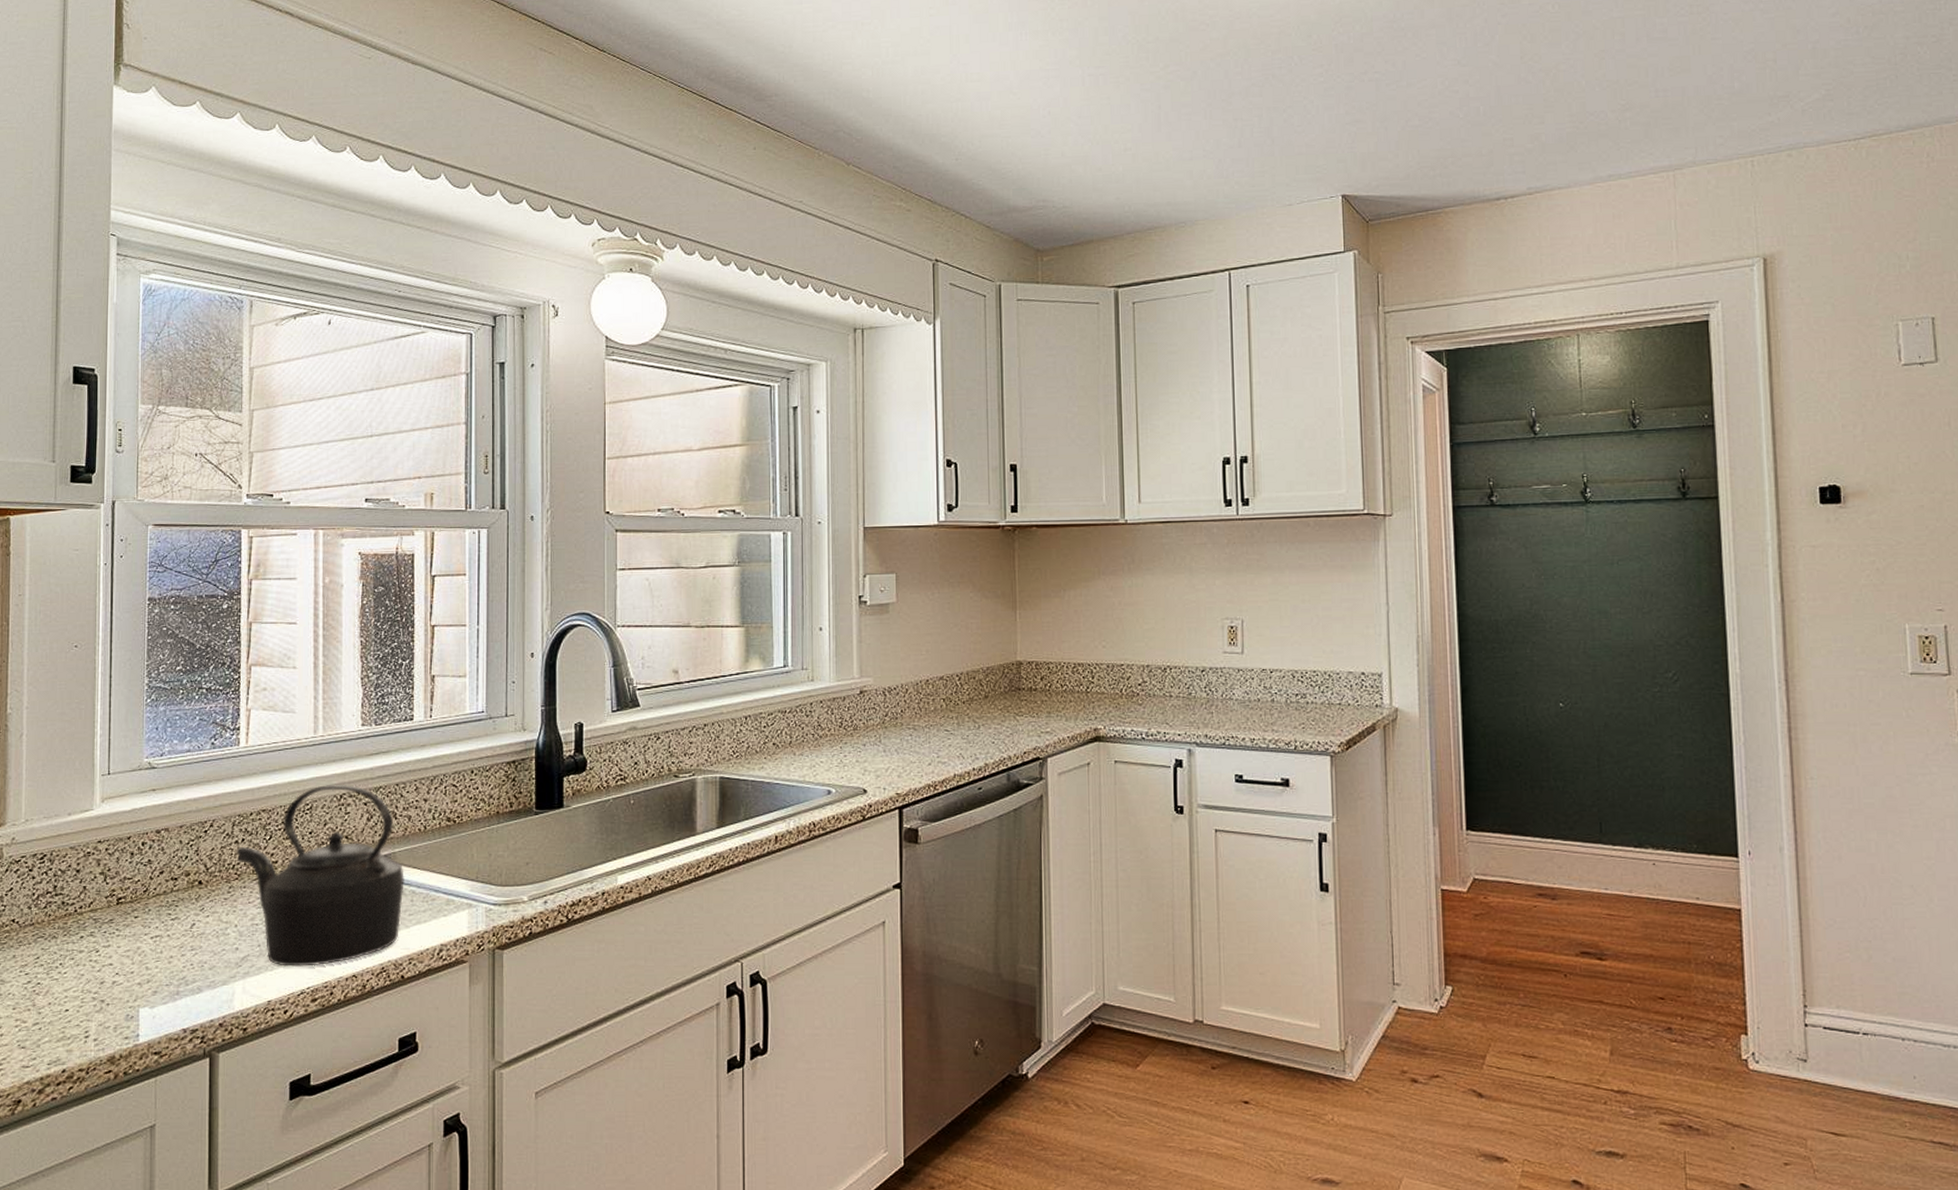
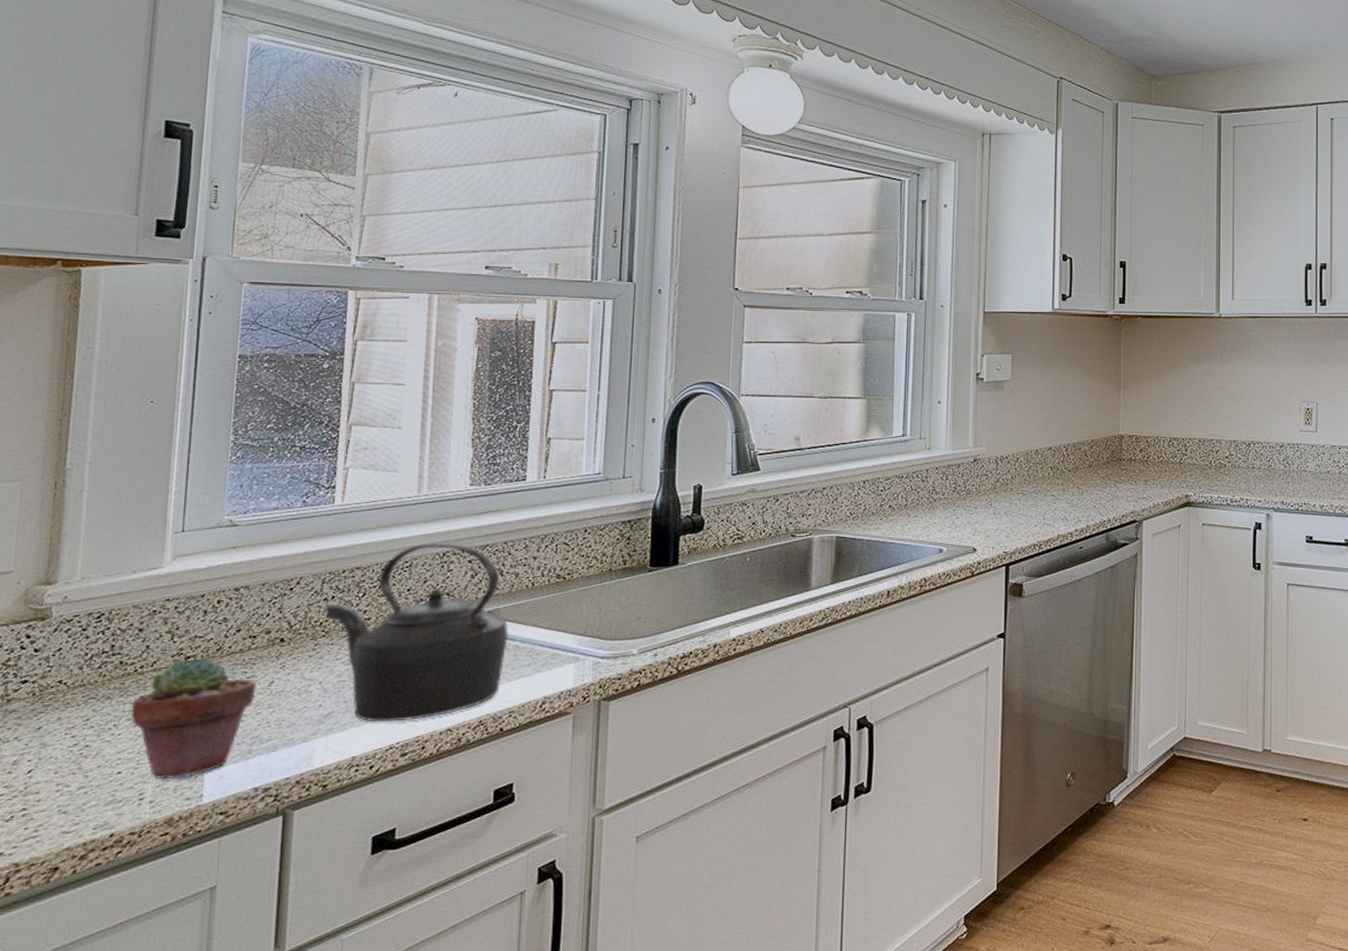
potted succulent: none [73,898,180,1019] -> present [130,657,257,779]

